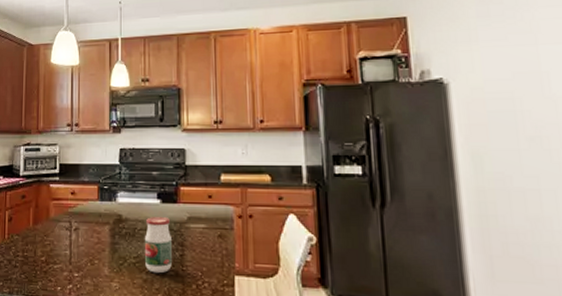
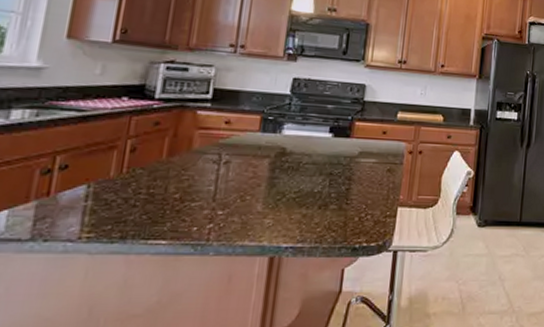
jar: present [144,217,172,274] -> none [306,151,340,208]

